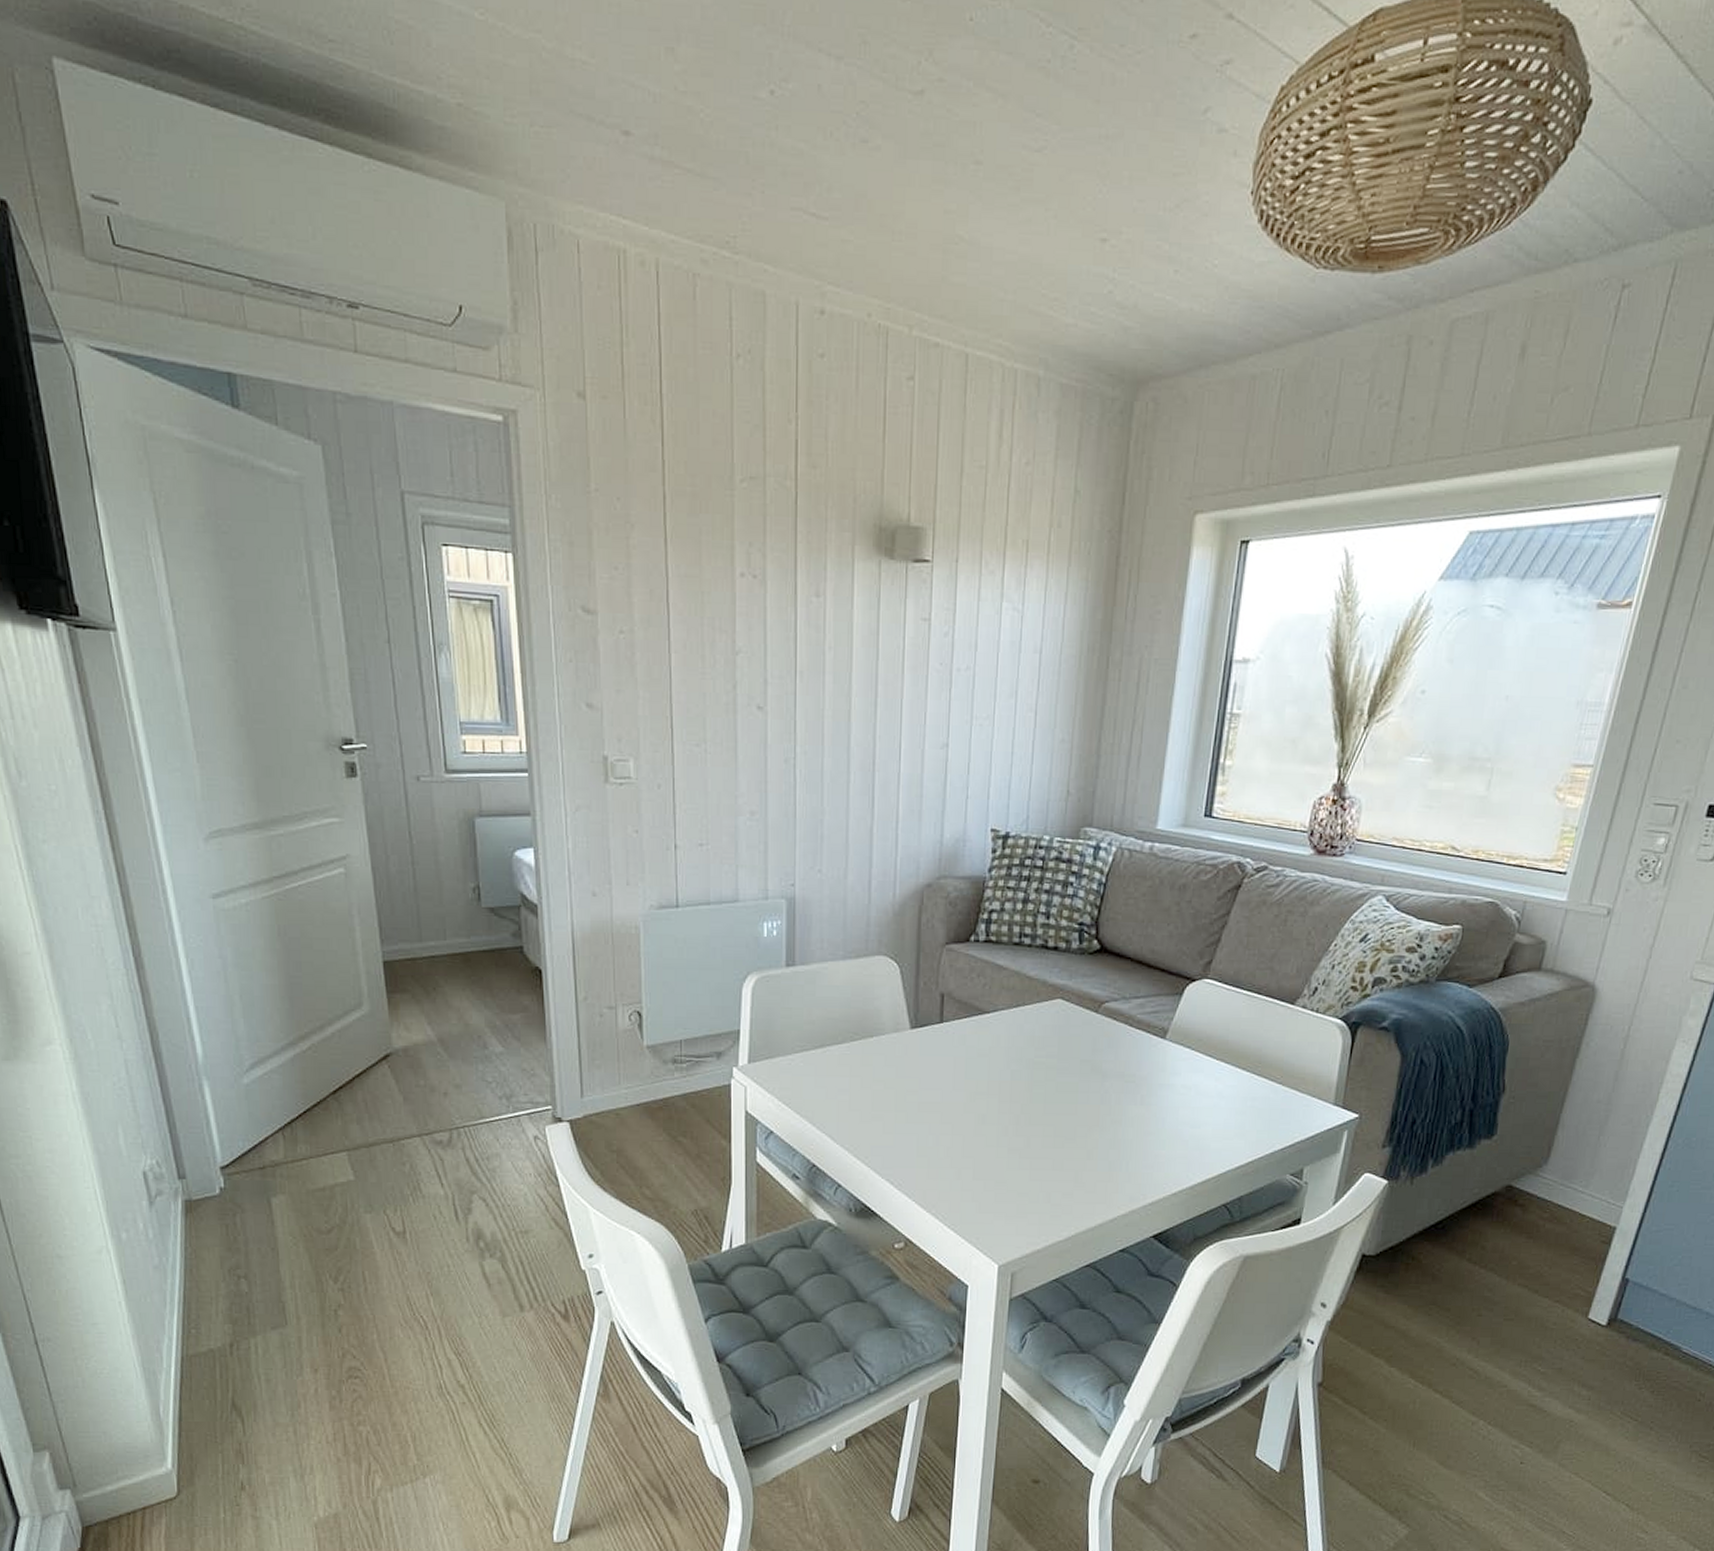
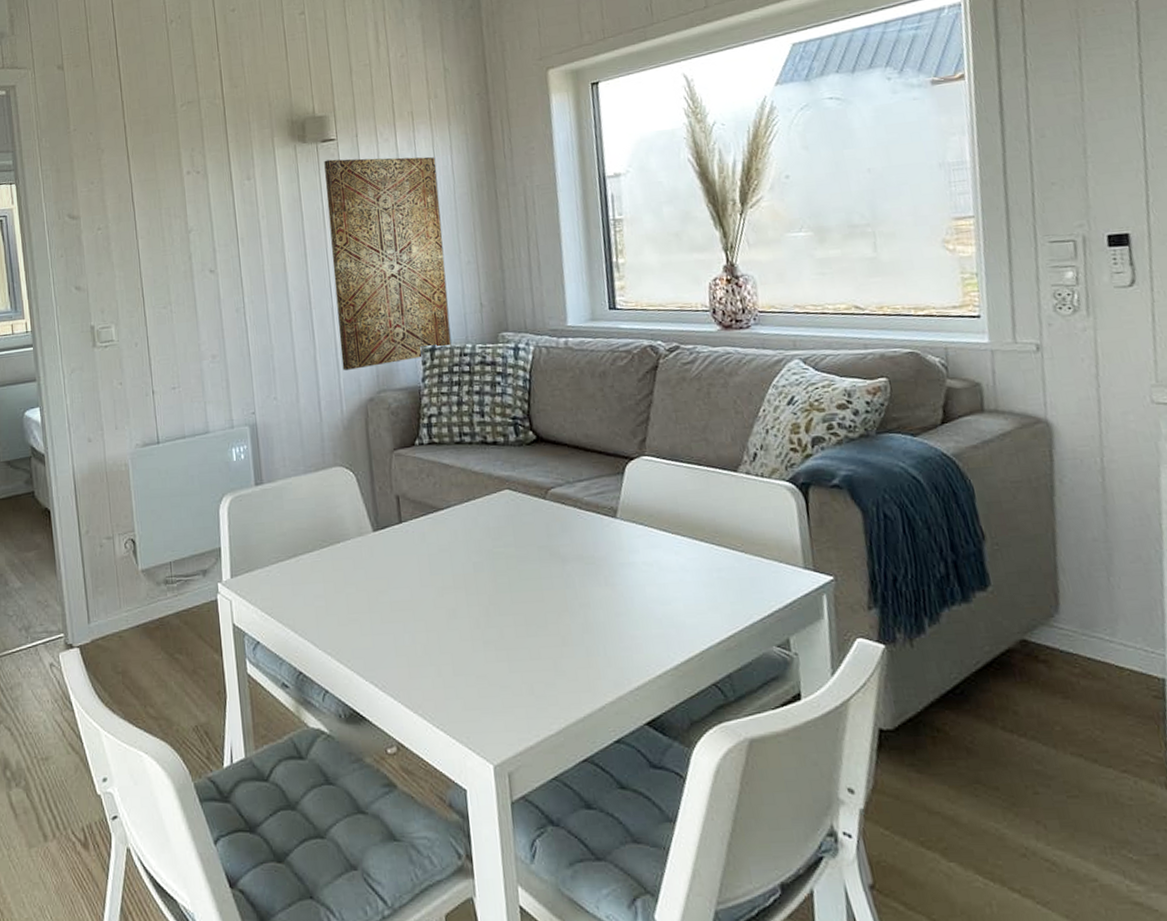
wall art: none [901,586,1046,849] -> present [324,157,452,370]

